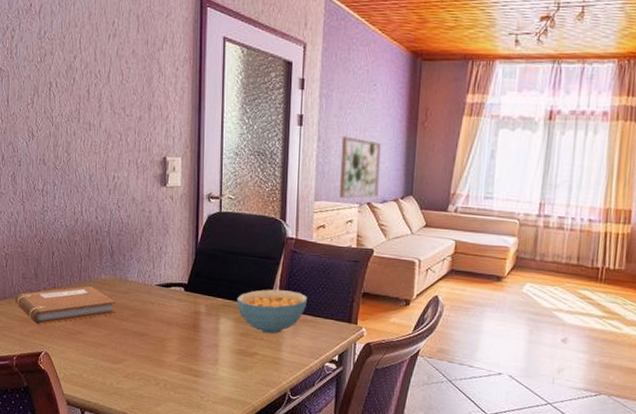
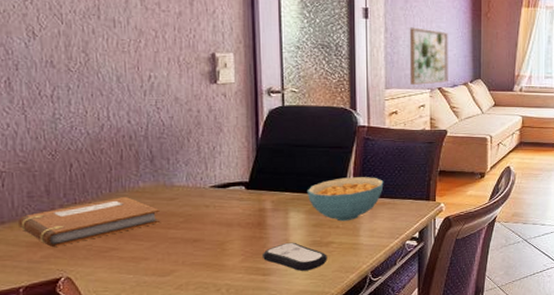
remote control: none [194,347,251,379] -> present [261,242,327,271]

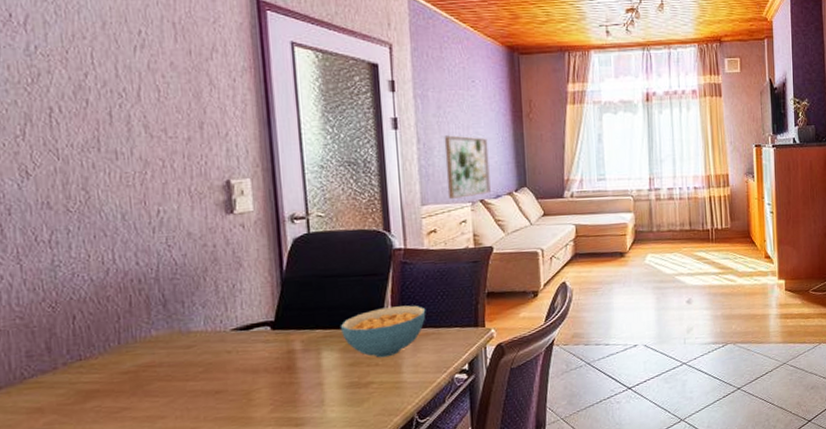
notebook: present [19,196,160,247] -> none [17,347,176,412]
remote control: present [261,242,327,271] -> none [293,385,368,418]

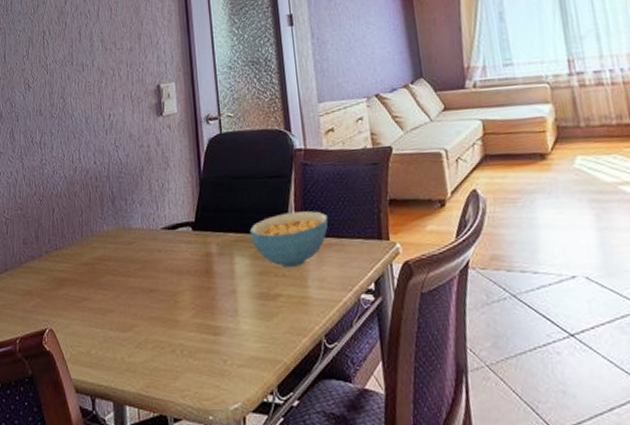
wall art: present [444,135,491,199] -> none [336,27,386,95]

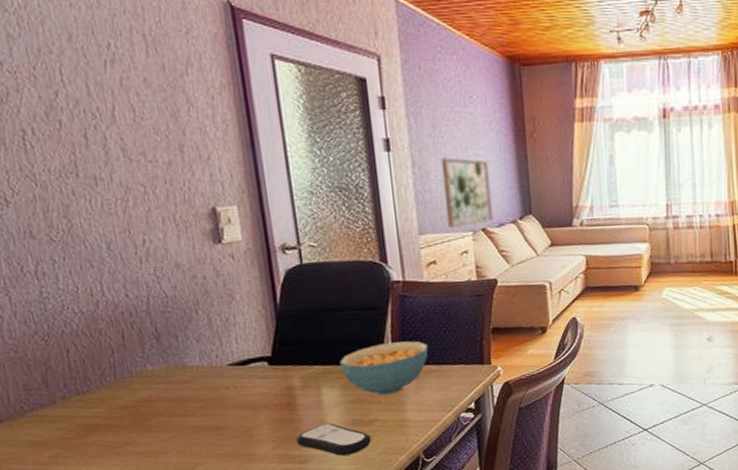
remote control: none [211,294,277,331] -> present [295,422,372,456]
wall art: none [336,27,386,95] -> present [440,157,493,227]

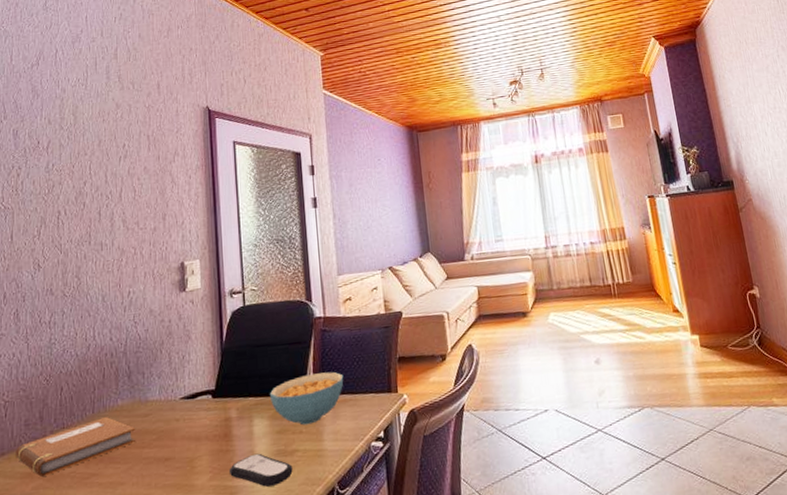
notebook: none [18,382,175,445] -> present [16,416,135,477]
wall art: present [440,157,493,227] -> none [356,209,398,268]

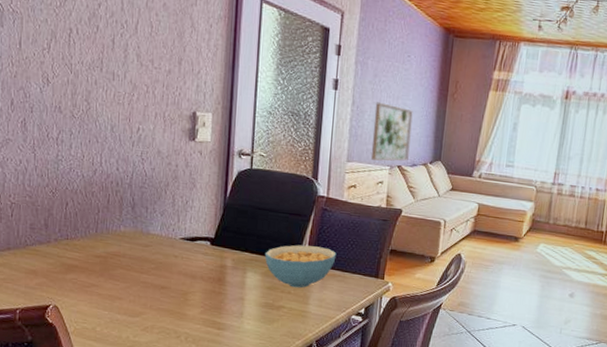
notebook: present [16,416,135,477] -> none [21,238,135,277]
remote control: present [228,453,293,487] -> none [219,301,277,331]
wall art: none [356,209,398,268] -> present [370,102,413,161]

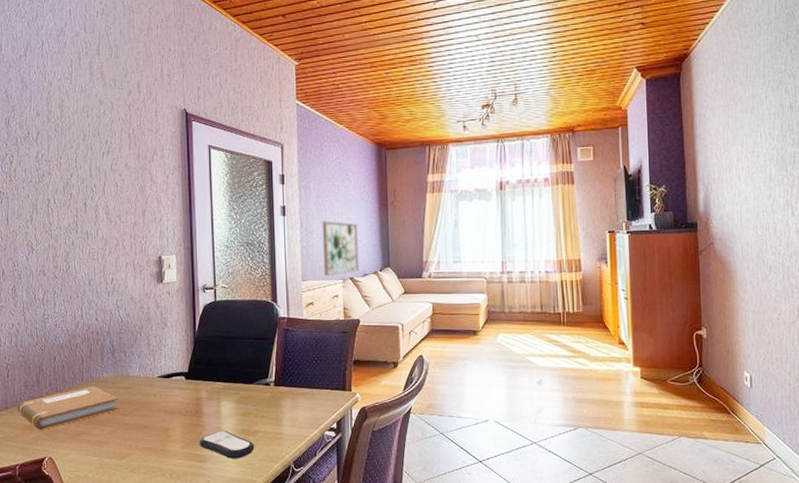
notebook: none [21,238,135,277] -> present [17,385,118,430]
remote control: none [219,301,277,331] -> present [198,430,254,459]
cereal bowl: present [264,245,337,288] -> none [236,367,303,411]

